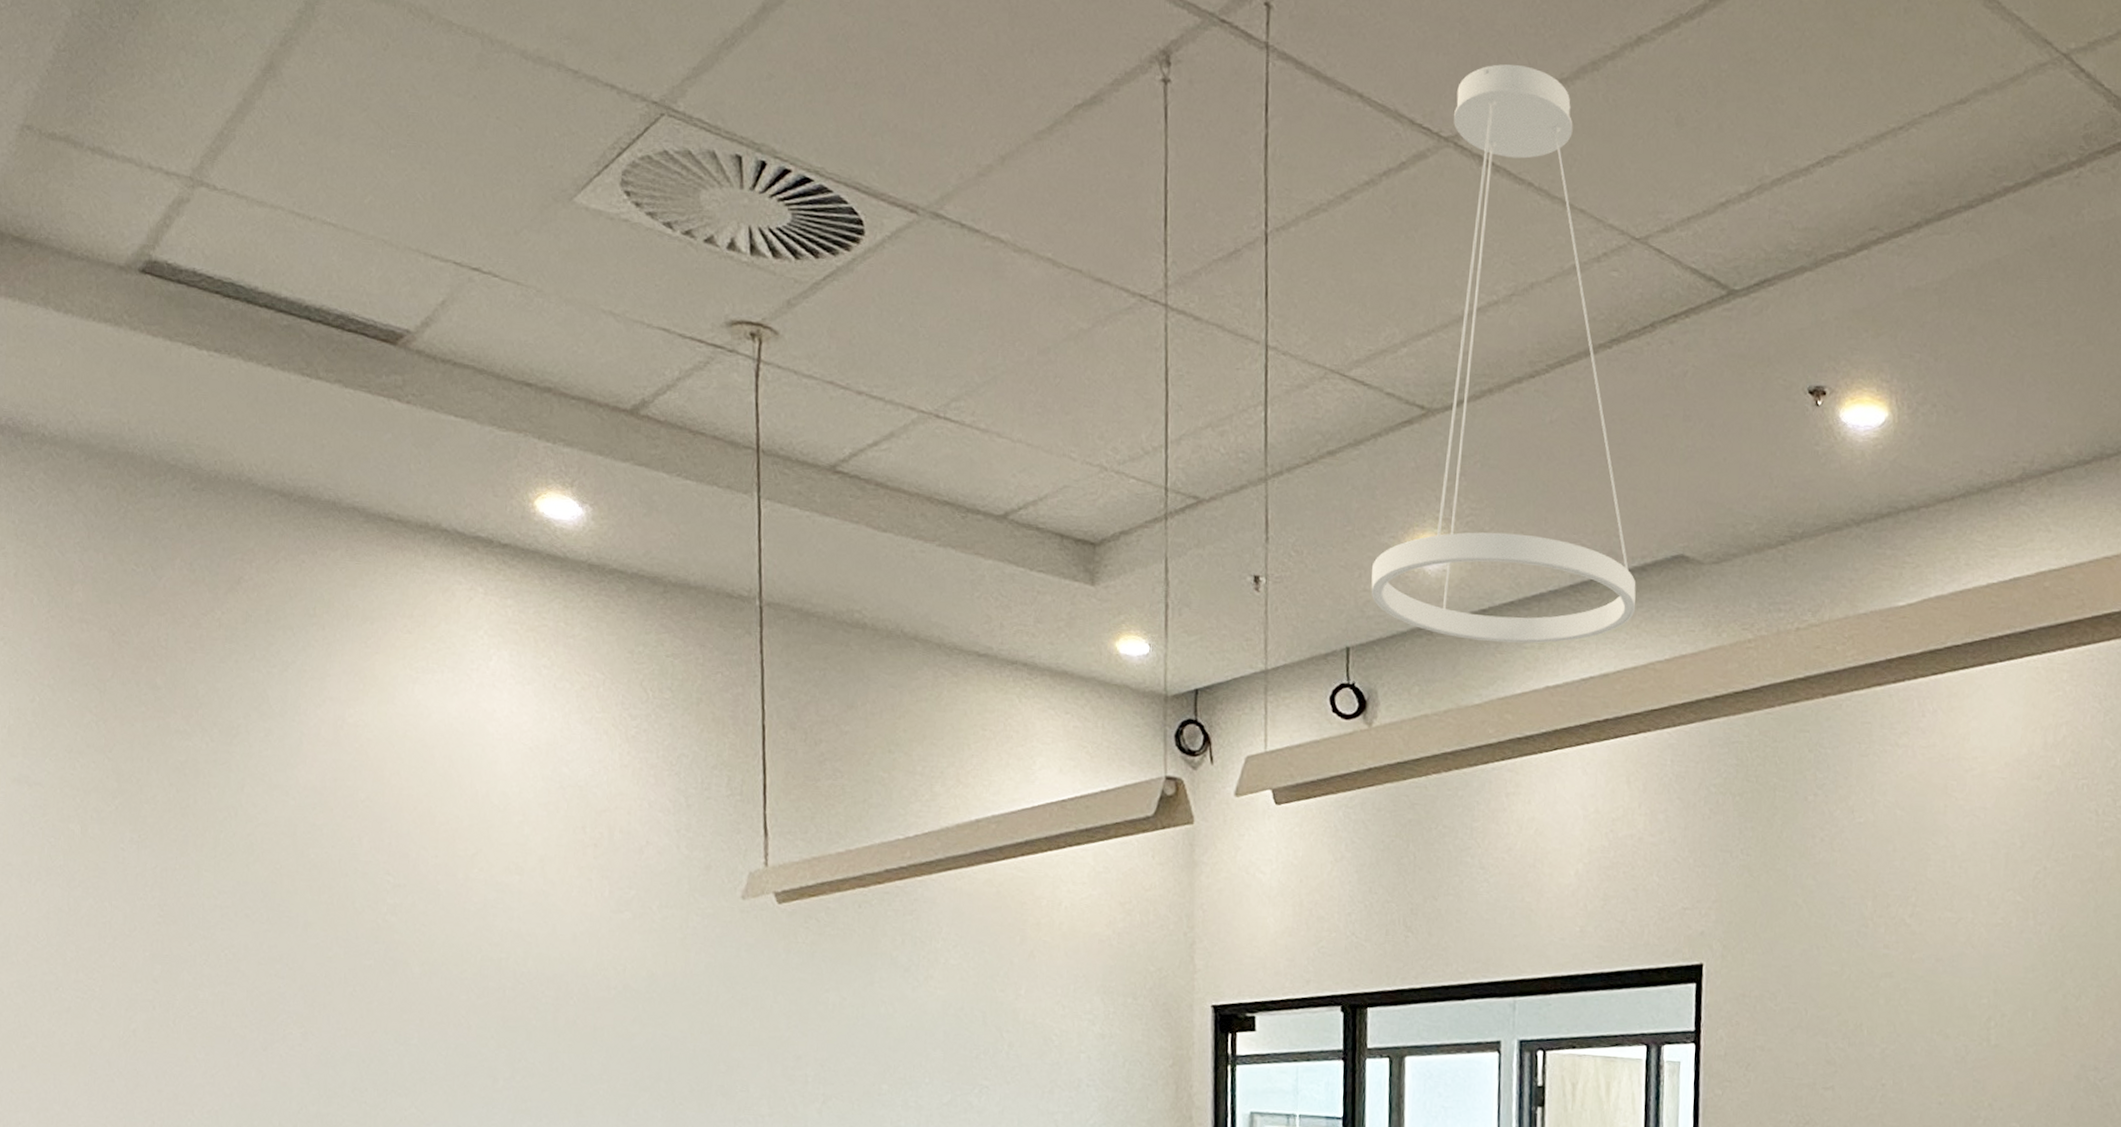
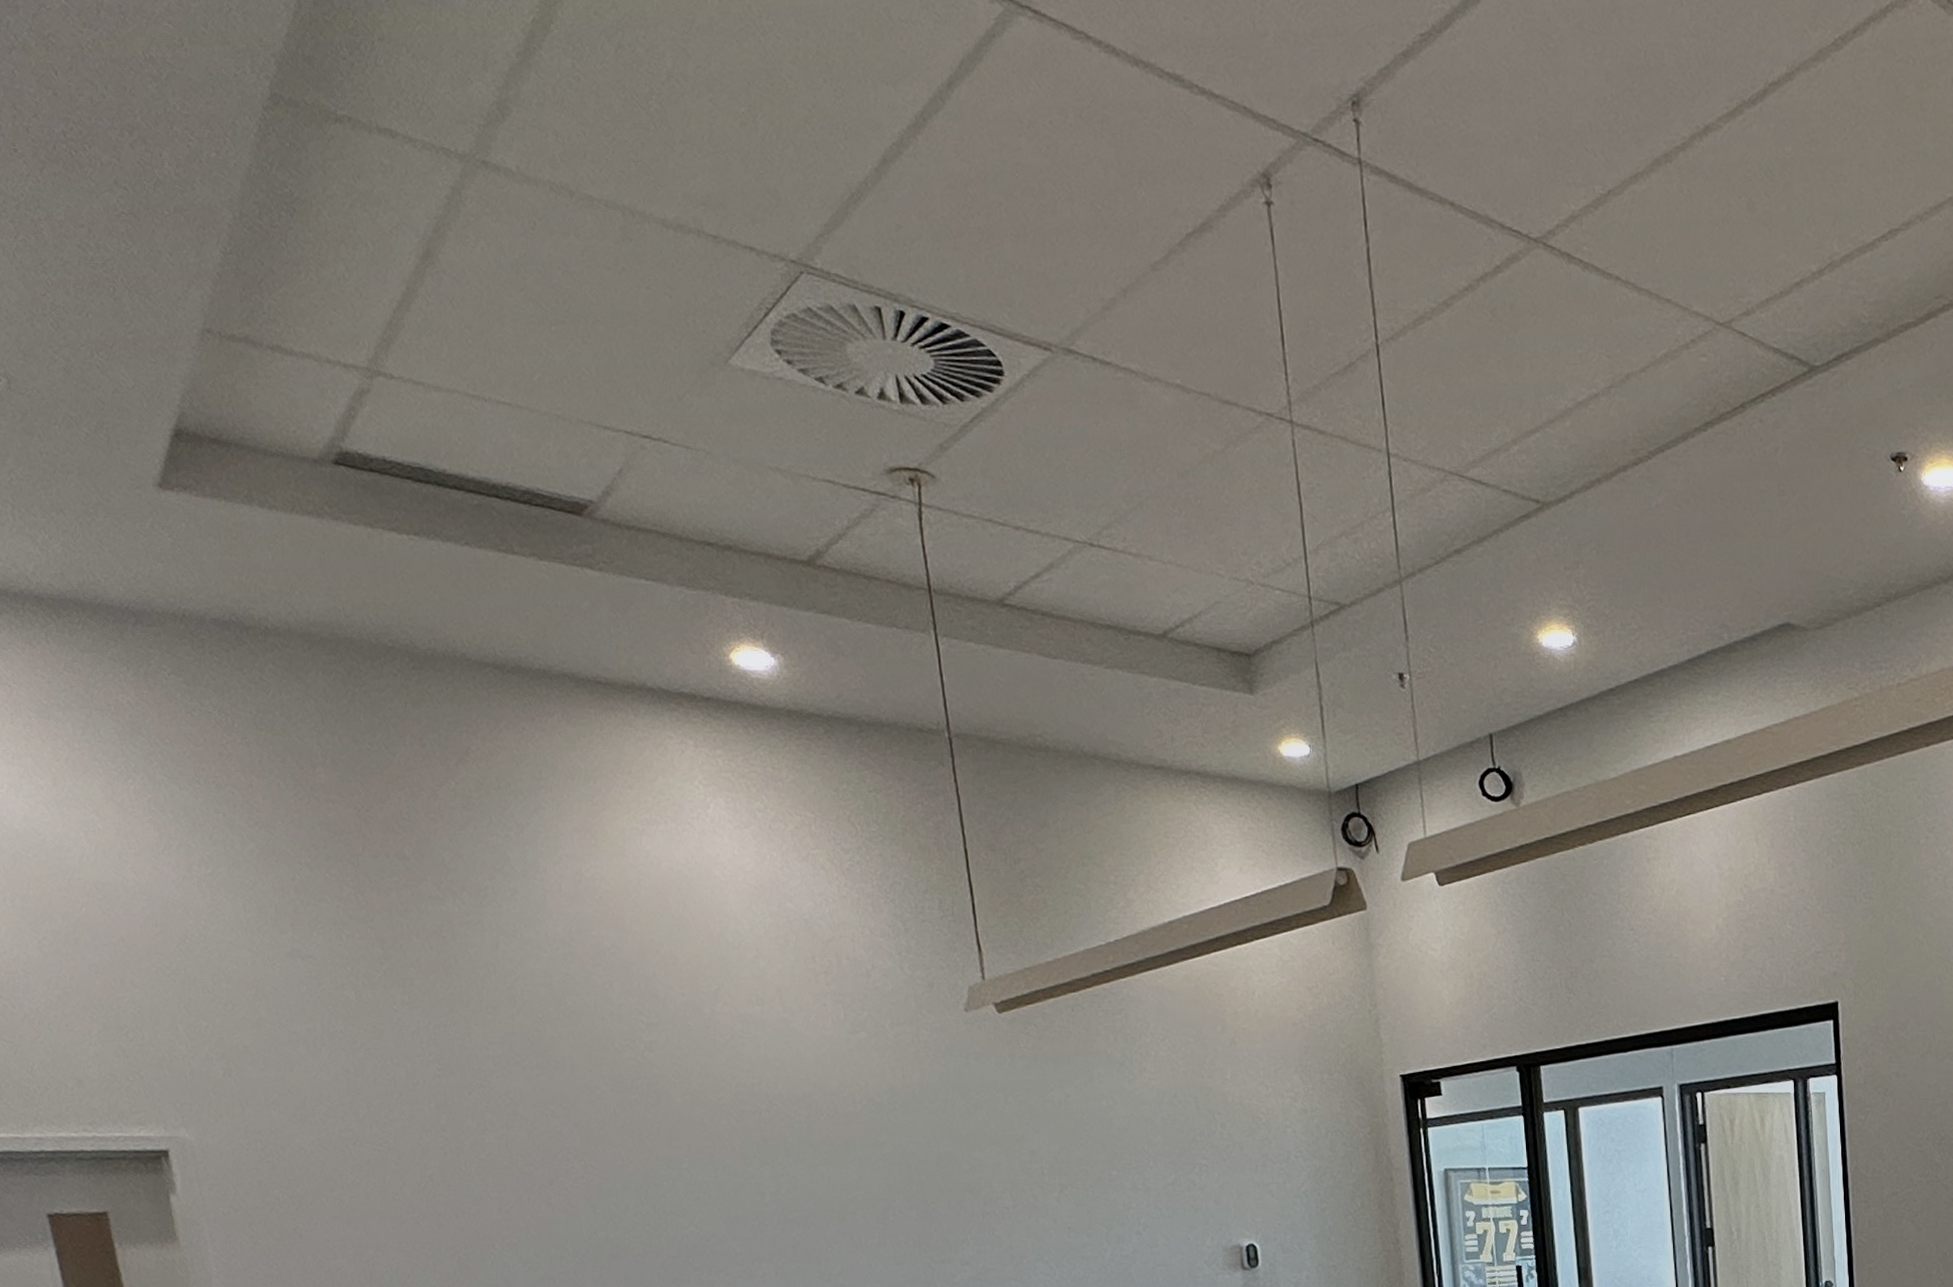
pendant light: present [1371,64,1636,644] -> none [1506,161,1750,719]

